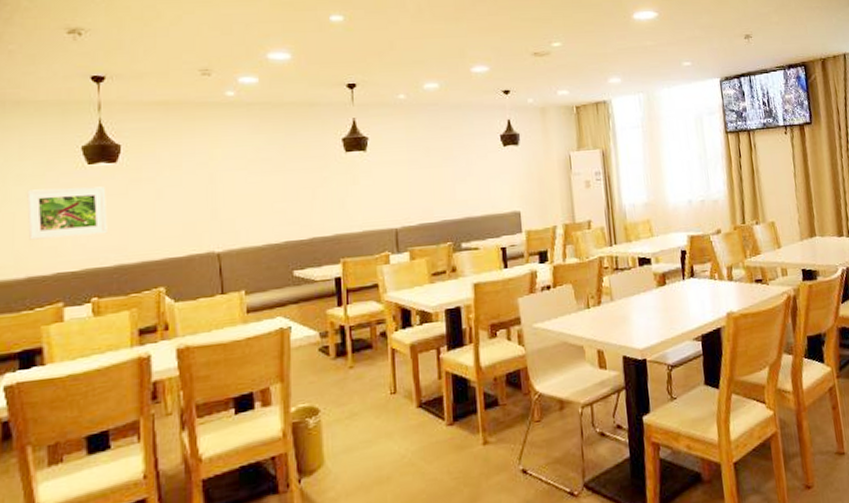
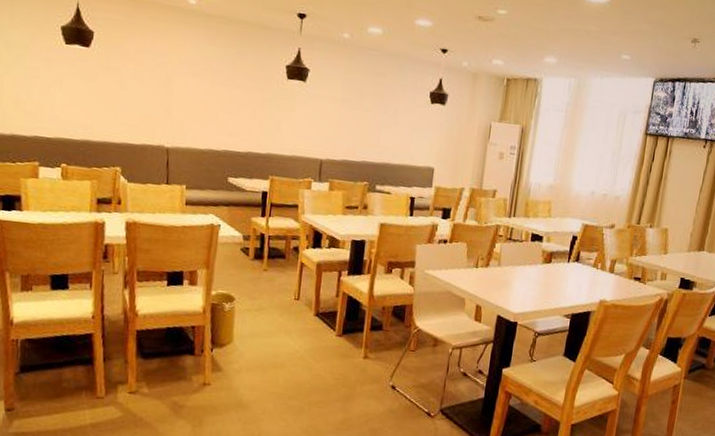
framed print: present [27,186,108,240] -> none [13,57,79,110]

